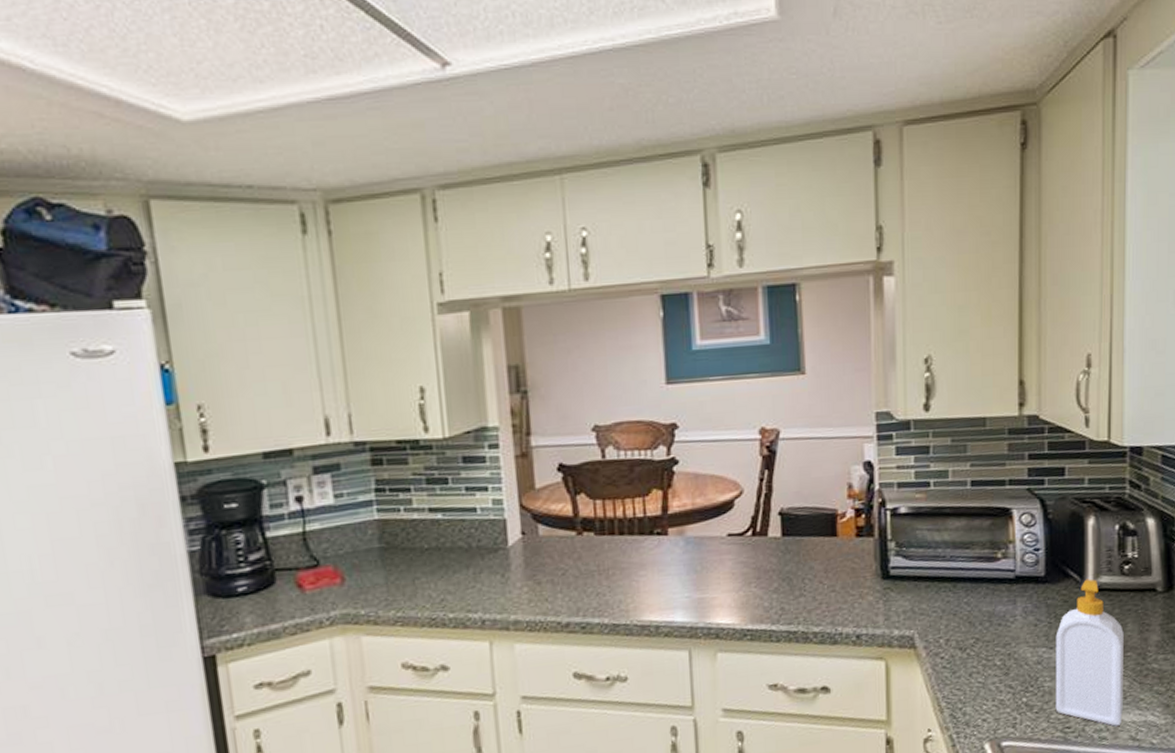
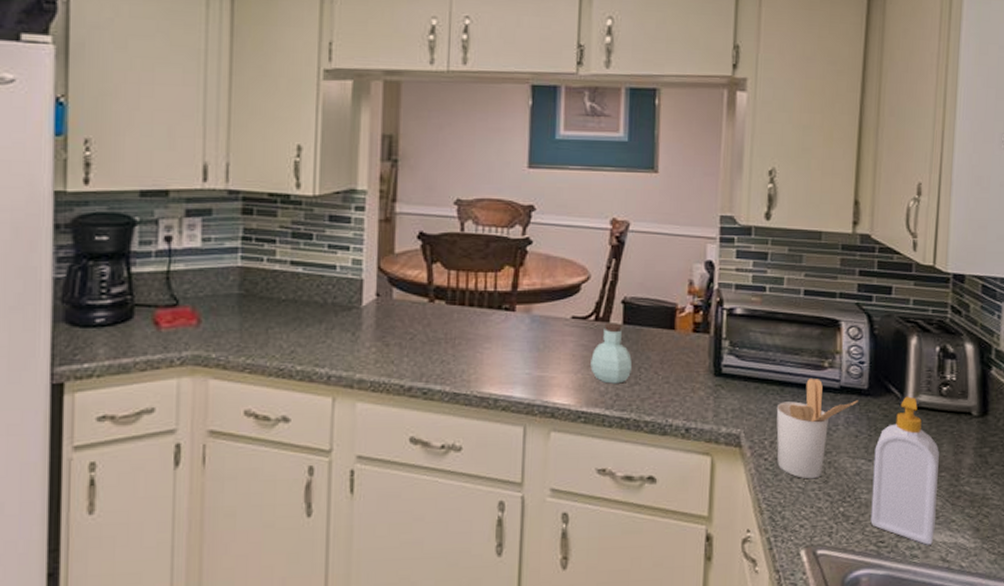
jar: none [752,536,795,599] -> present [590,323,632,384]
utensil holder: none [950,570,1036,674] -> present [776,378,859,479]

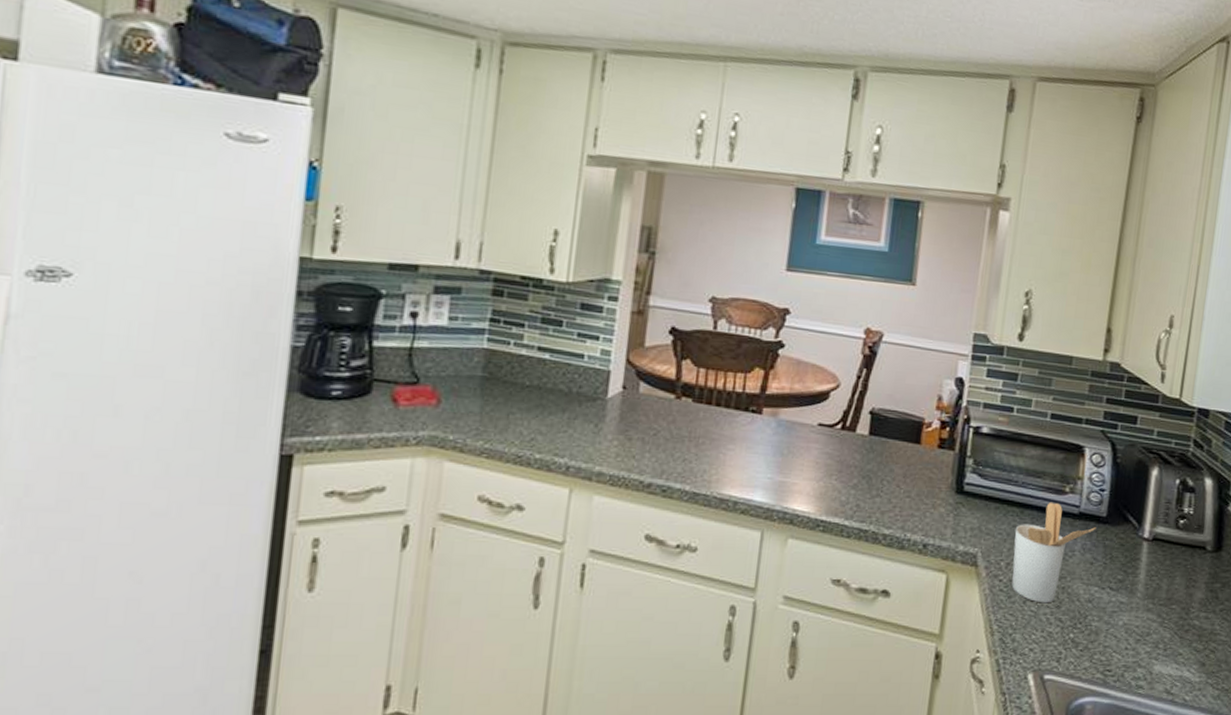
jar: present [590,323,632,384] -> none [833,432,875,495]
soap bottle: present [870,396,939,545] -> none [1099,527,1172,677]

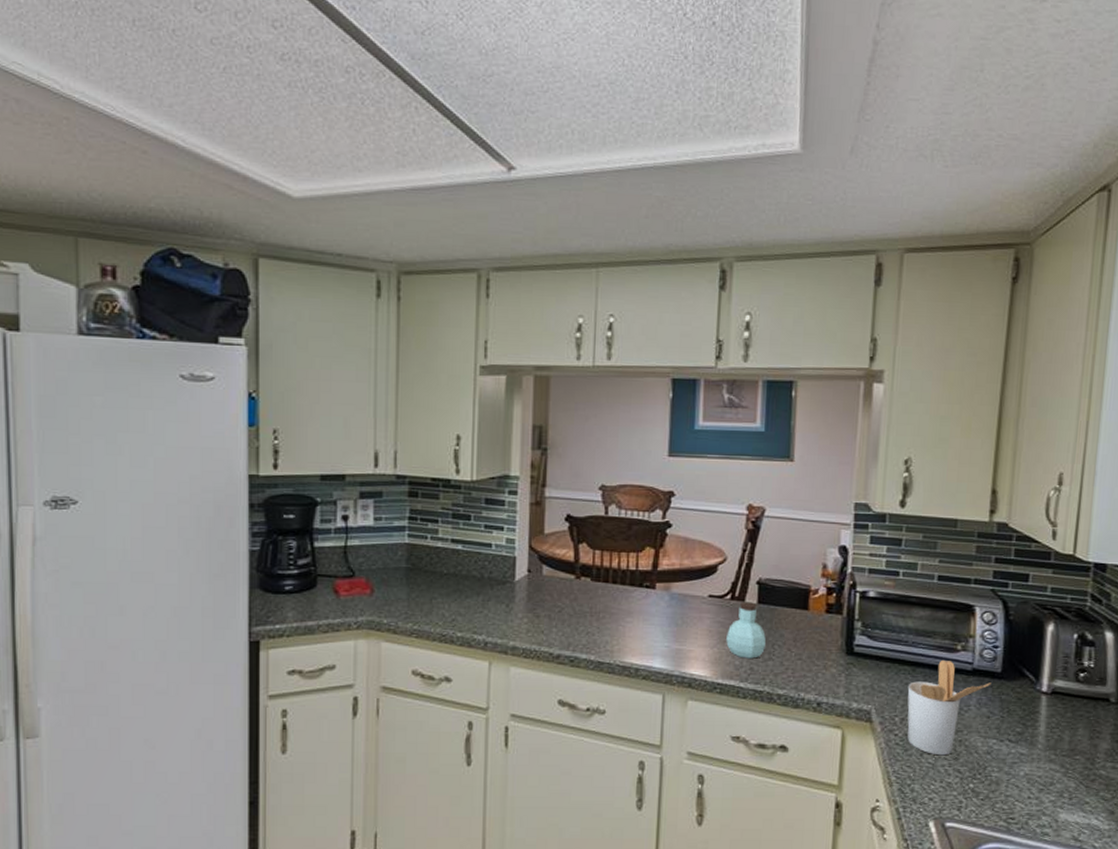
jar: none [833,432,875,495] -> present [726,602,766,659]

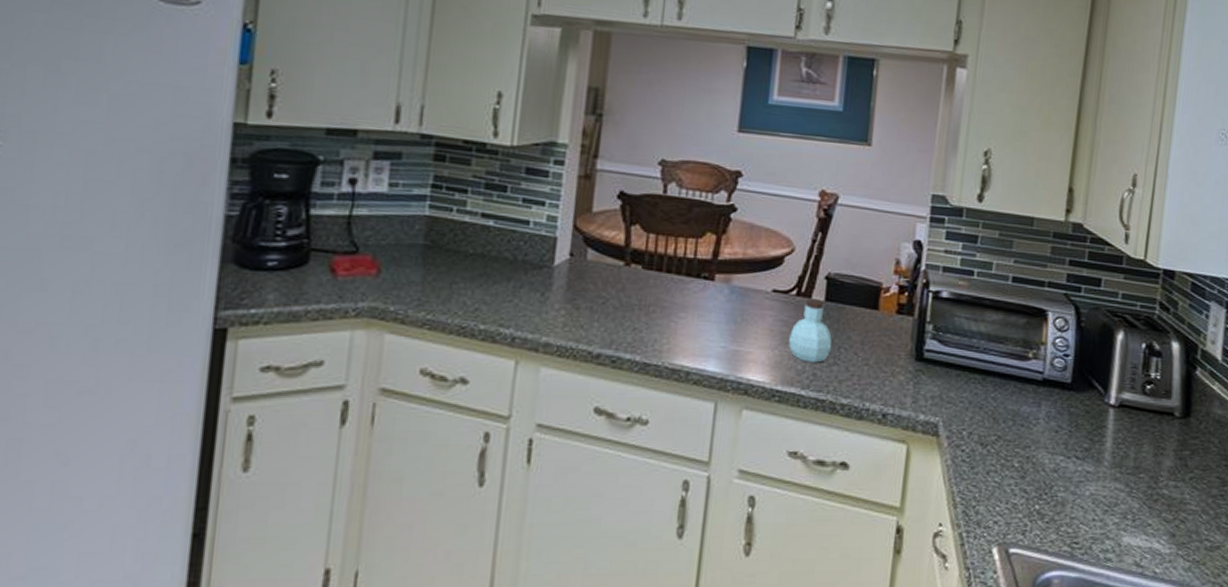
utensil holder: present [907,659,991,756] -> none [974,368,1061,474]

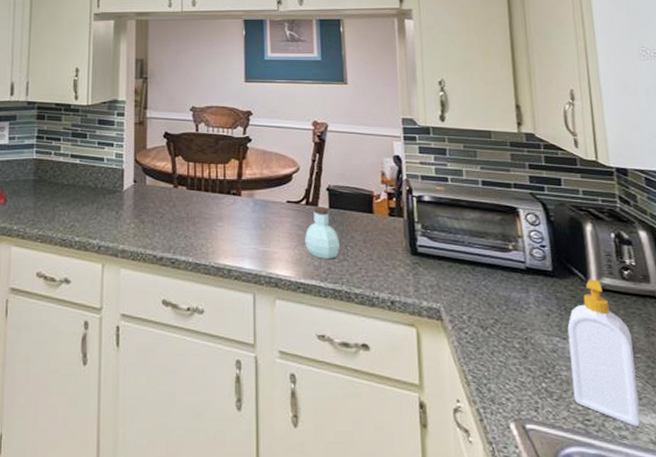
soap bottle: none [1066,393,1140,549] -> present [567,279,640,426]

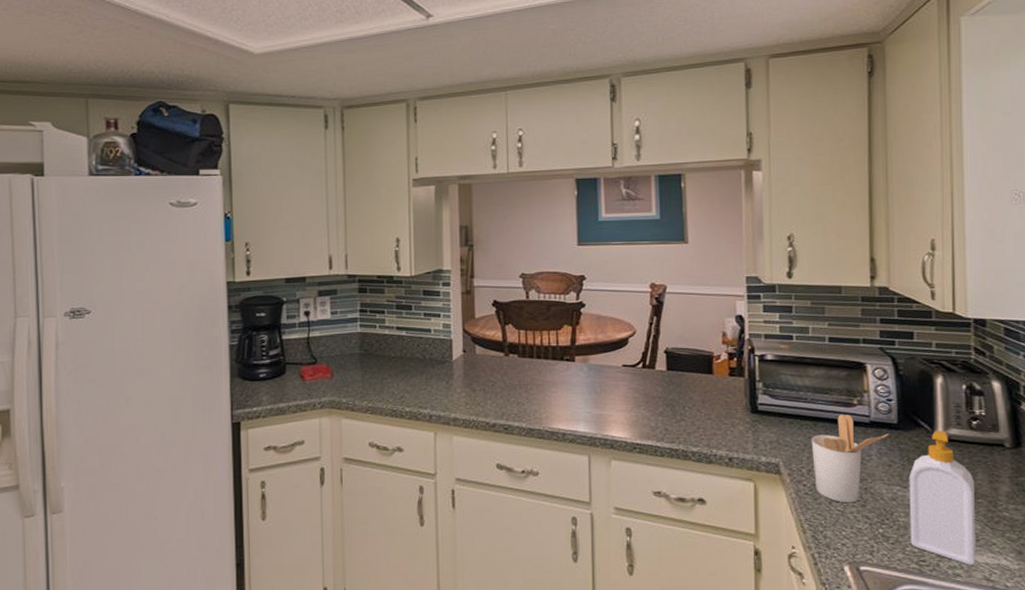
jar: present [305,207,339,259] -> none [641,369,677,420]
utensil holder: none [470,259,545,354] -> present [811,414,889,503]

